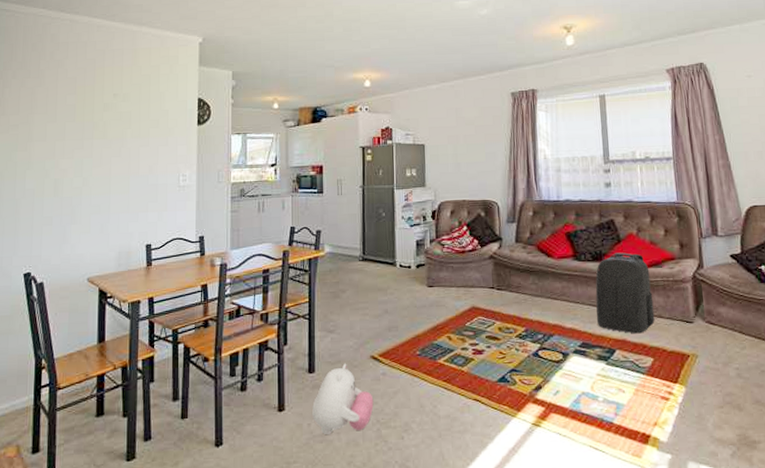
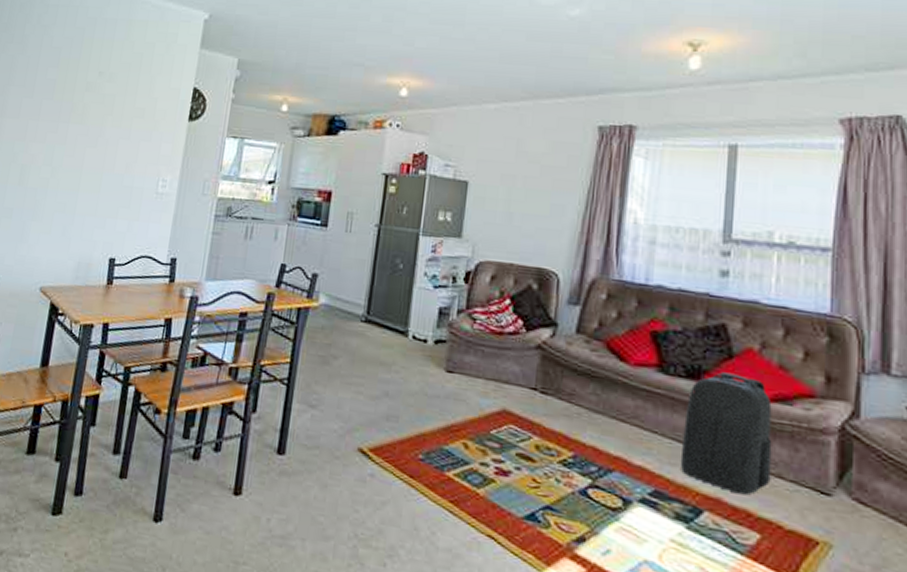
plush toy: present [311,363,374,434] -> none [273,450,354,542]

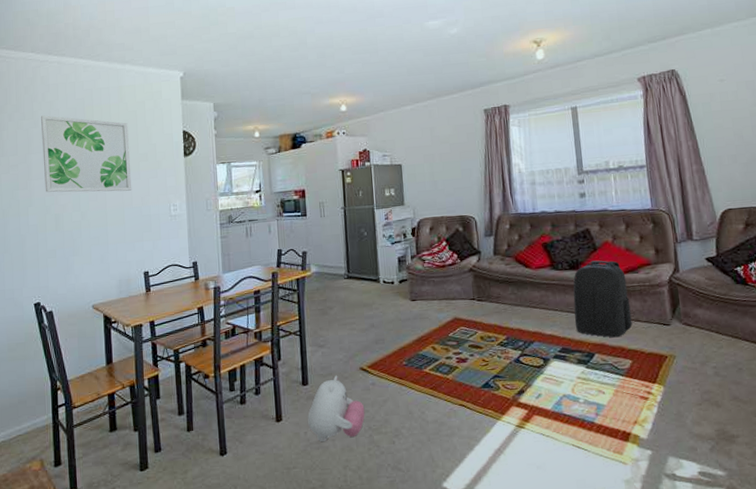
wall art: none [17,41,130,152] -> present [40,115,132,193]
plush toy: none [273,450,354,542] -> present [307,375,365,441]

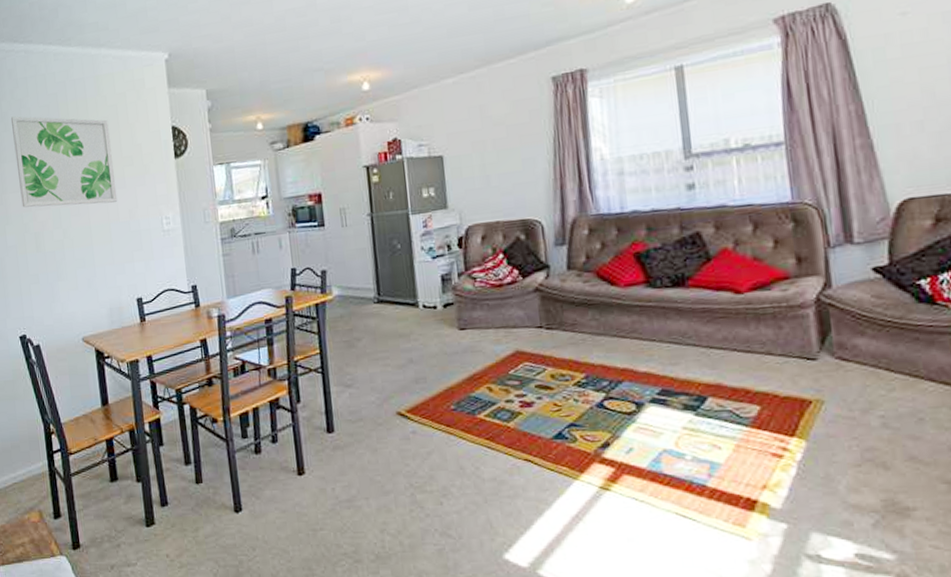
plush toy: present [307,375,365,441] -> none [334,421,405,500]
backpack: present [573,260,633,338] -> none [677,273,762,377]

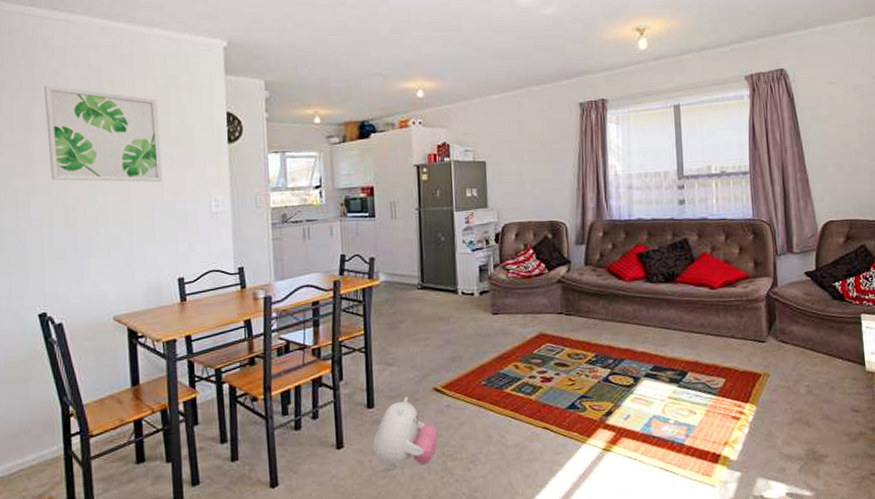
plush toy: none [334,421,405,500] -> present [372,396,438,470]

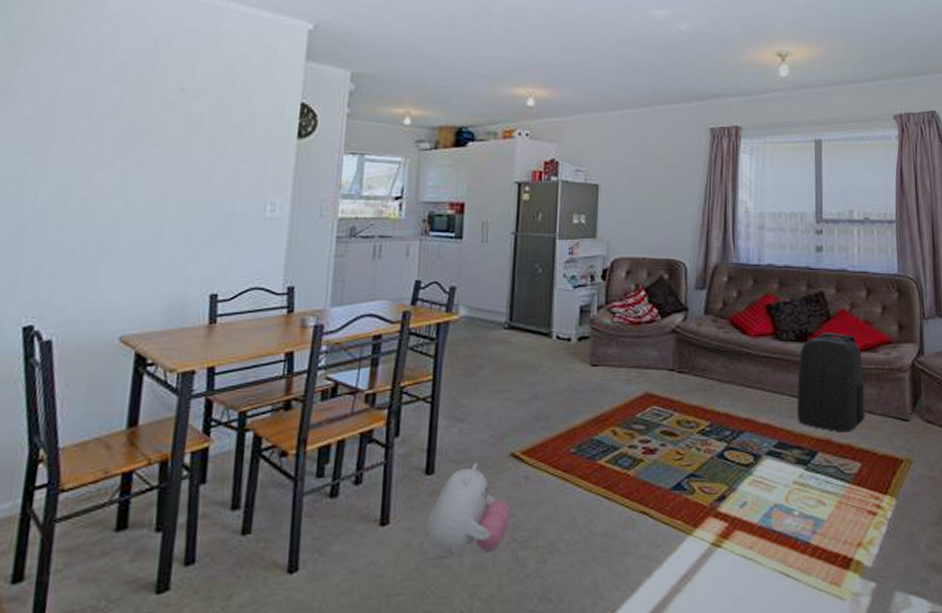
wall art: present [43,85,163,182] -> none [72,53,220,176]
backpack: none [667,273,728,355] -> present [797,332,865,433]

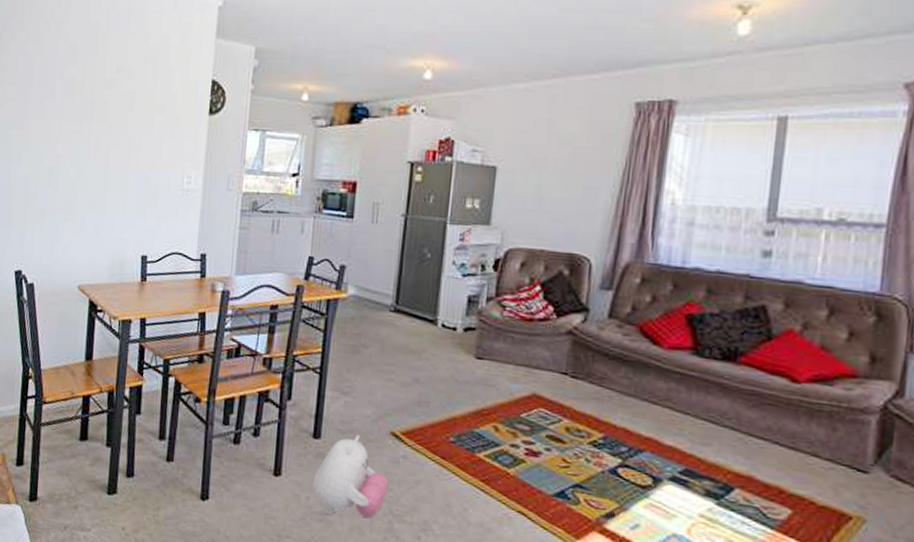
backpack: present [797,332,865,433] -> none [713,354,811,473]

